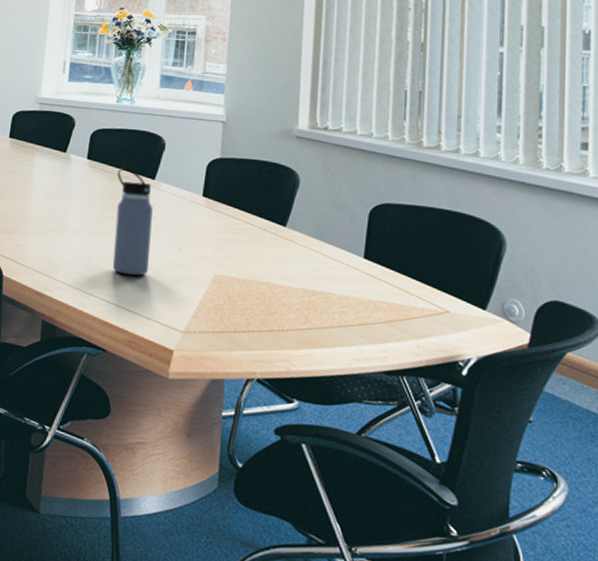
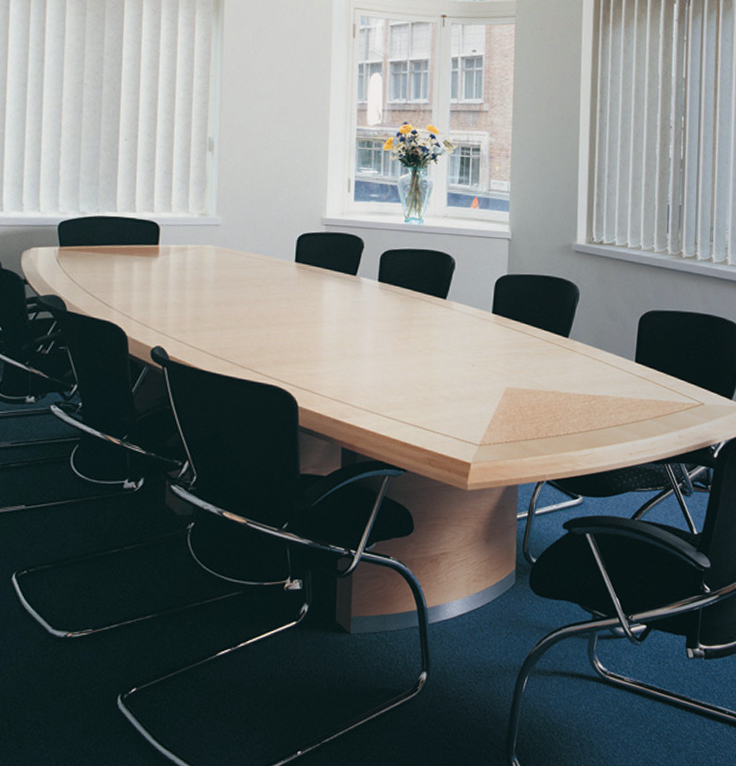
water bottle: present [112,166,153,276] -> none [409,287,446,395]

